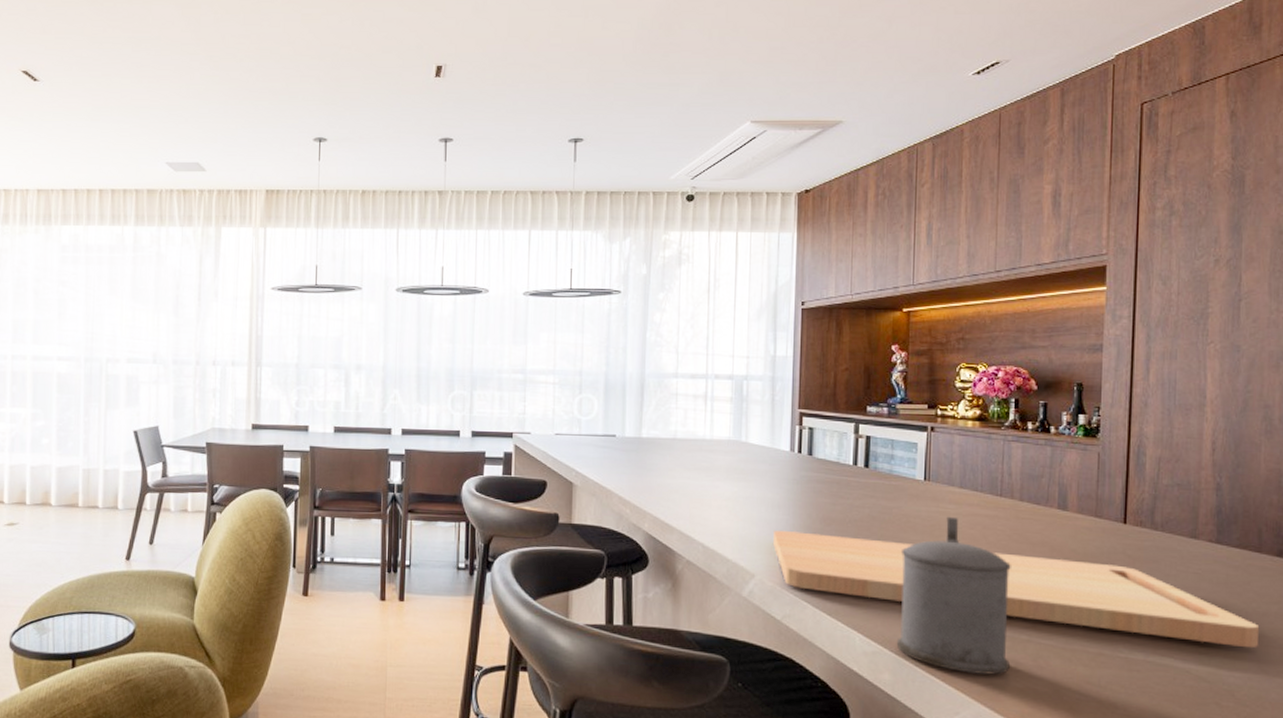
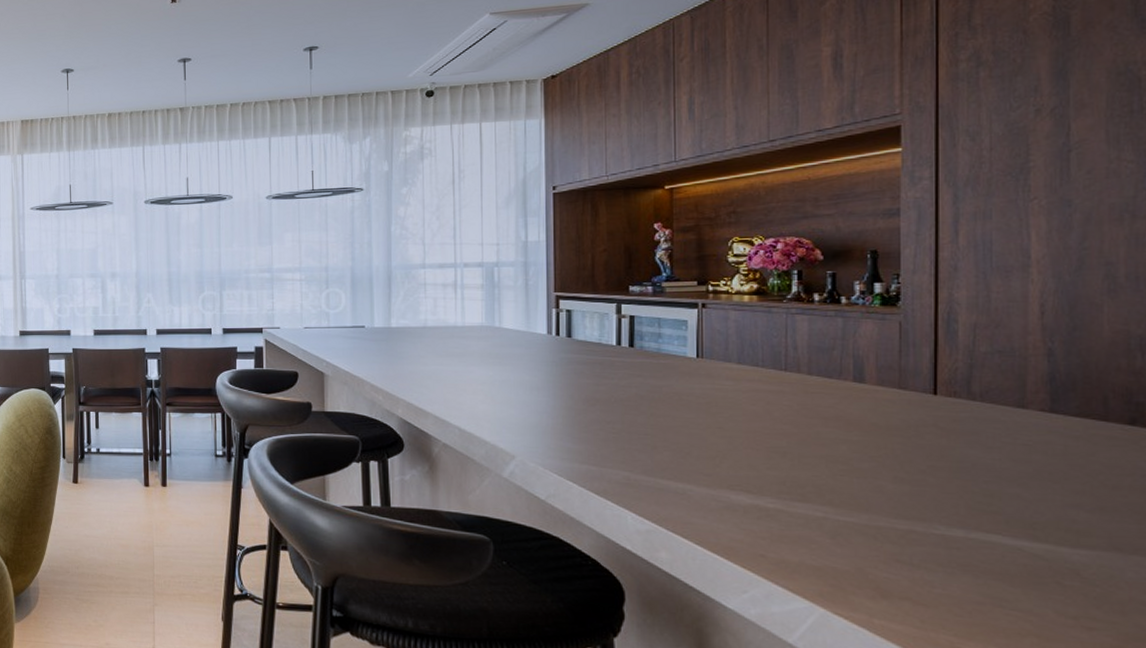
cutting board: present [773,530,1260,649] -> none [534,411,1110,524]
beer stein: present [896,516,1011,675] -> none [672,393,803,553]

